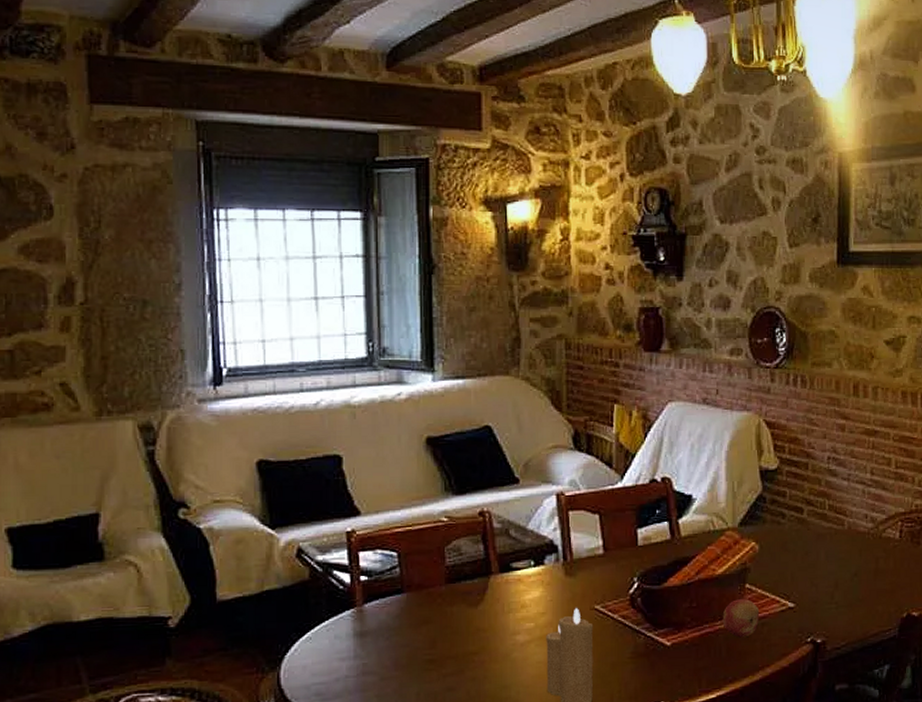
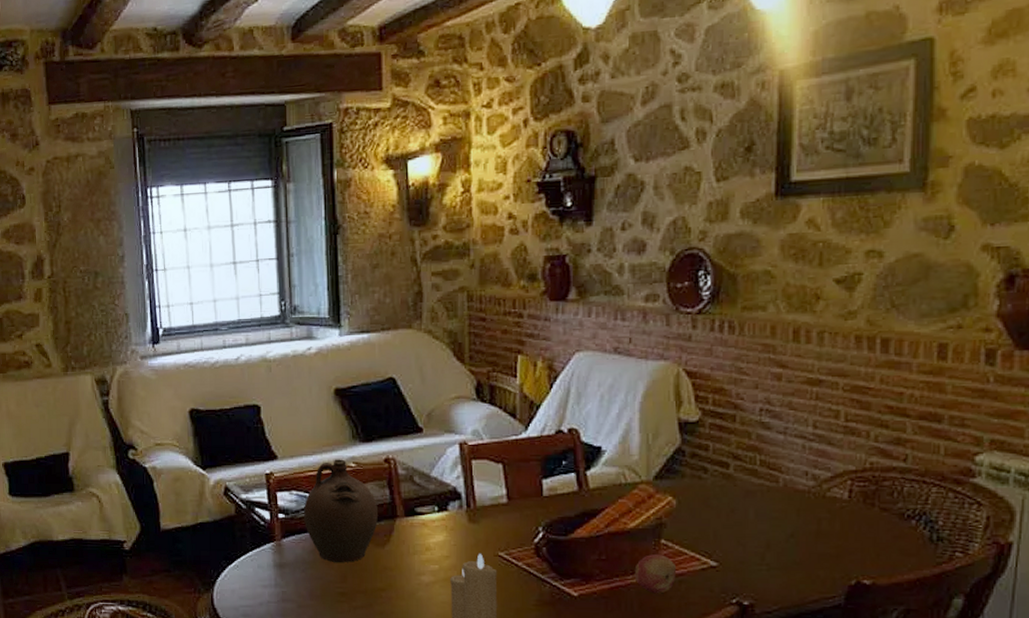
ceramic jug: none [390,513,471,628] -> present [304,459,378,563]

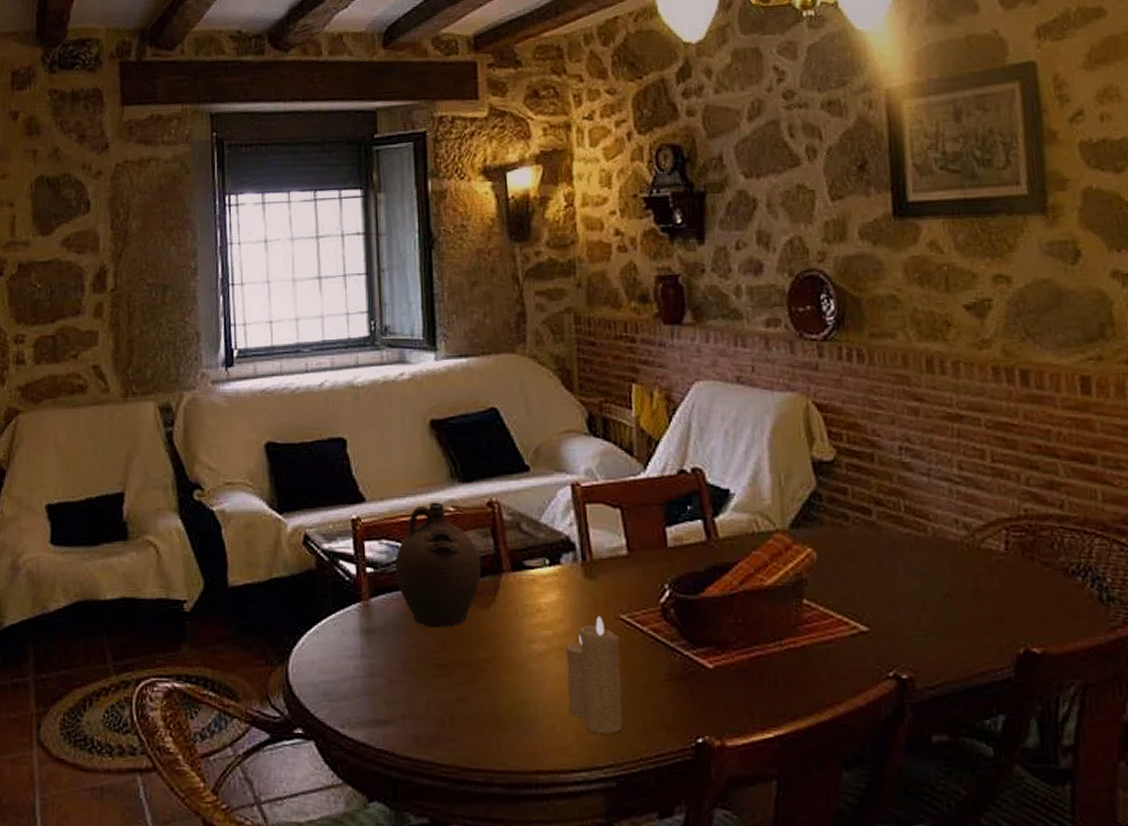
fruit: present [634,554,677,594] -> none [775,617,824,666]

